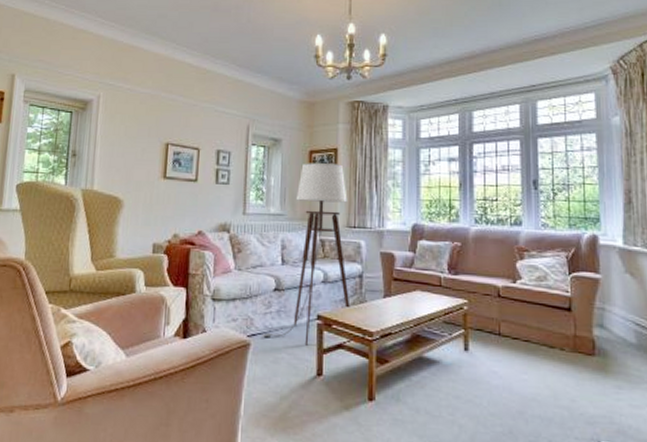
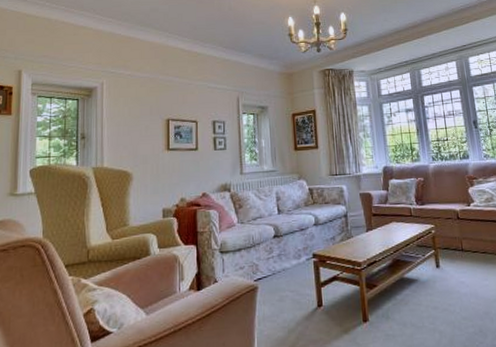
floor lamp: present [262,162,351,346] -> none [267,122,340,282]

